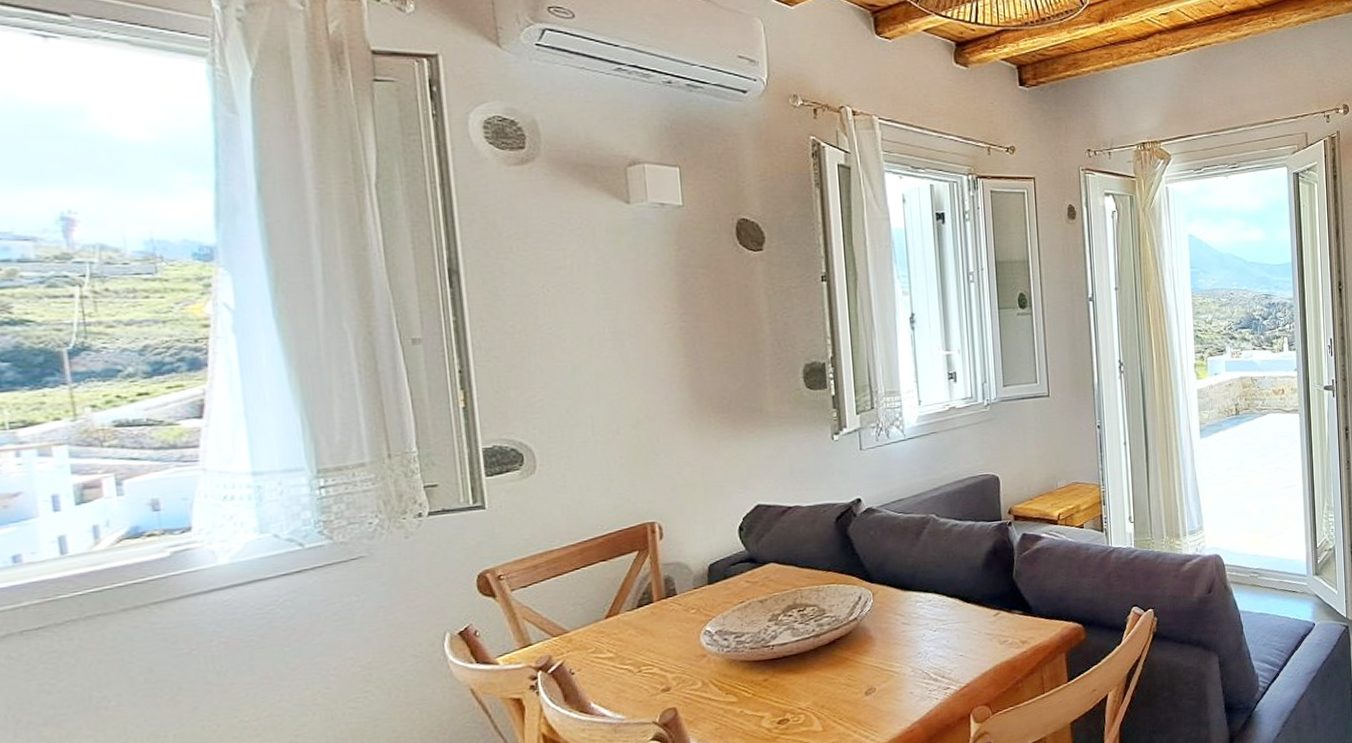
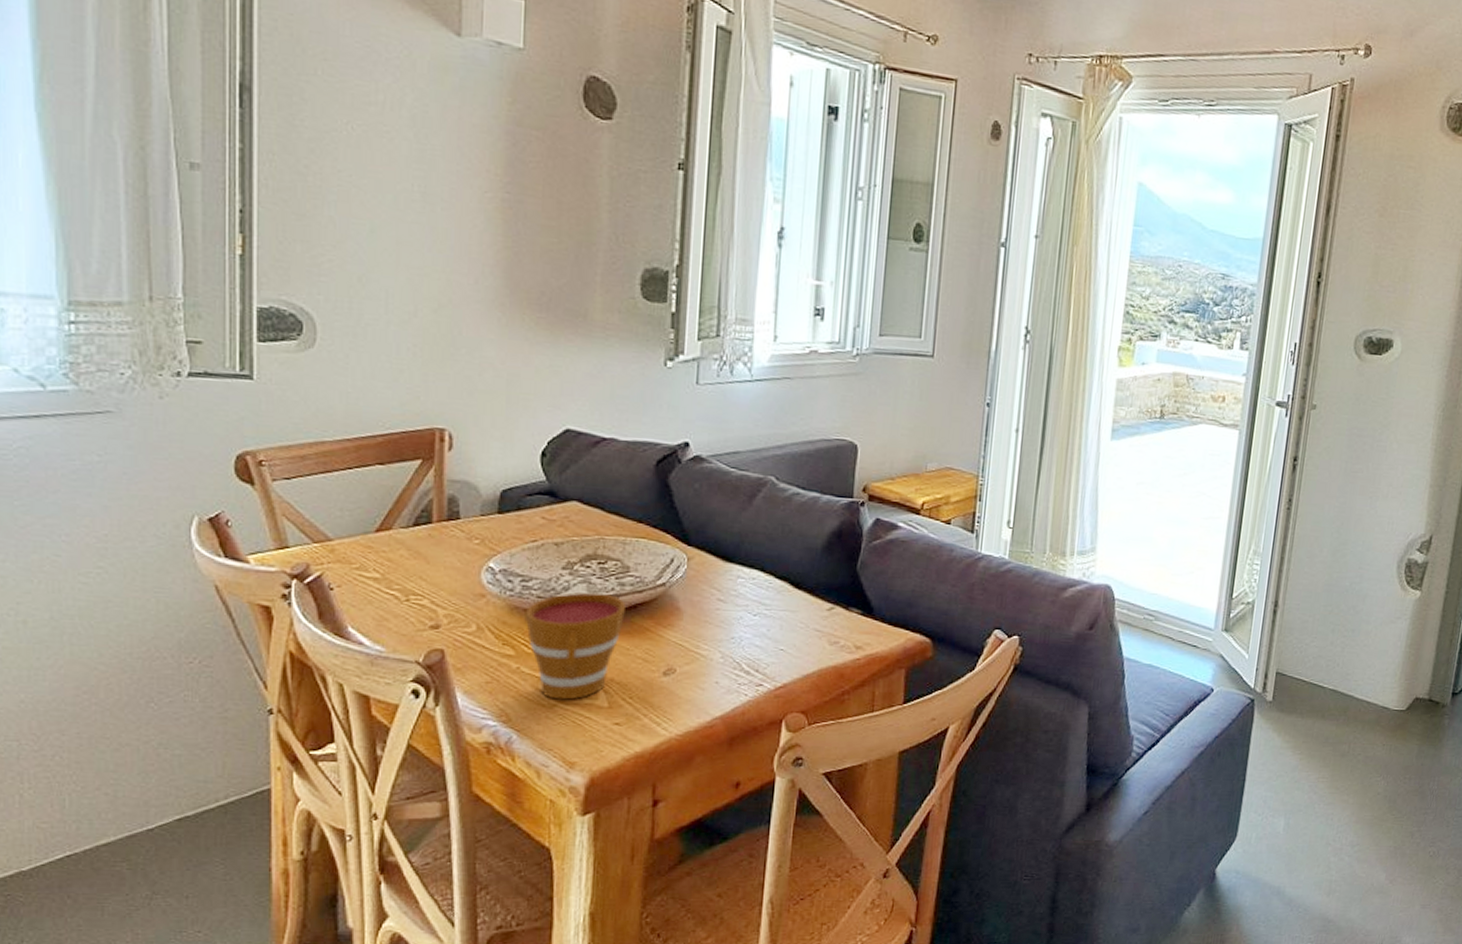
cup: none [742,635,826,733] -> present [526,592,625,700]

